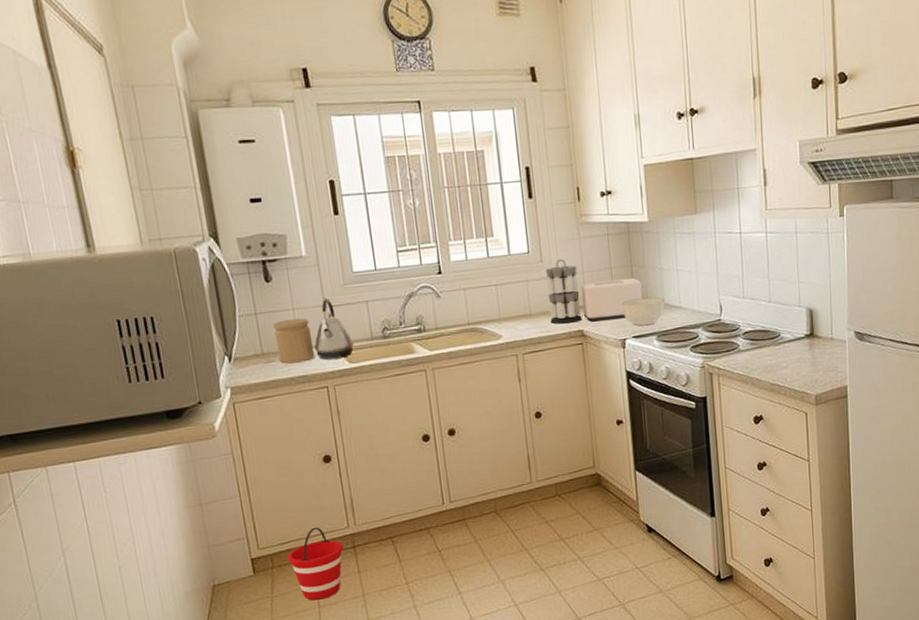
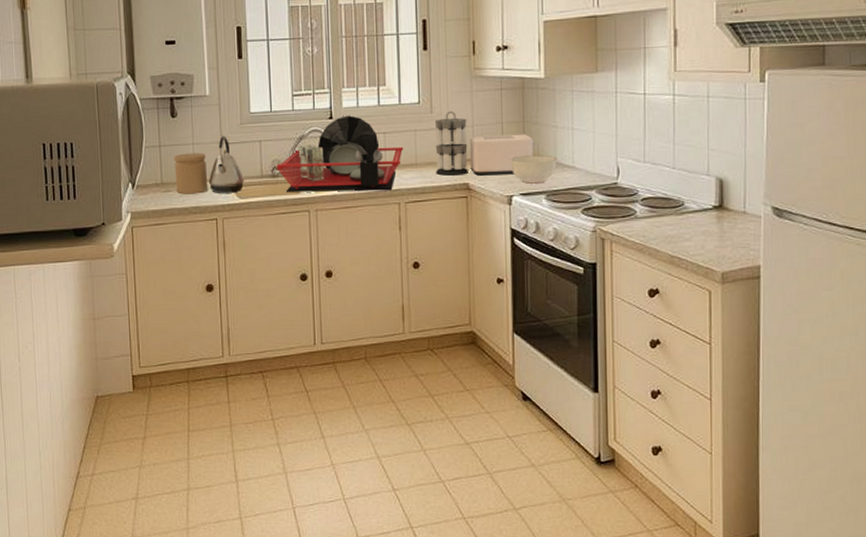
bucket: present [287,527,344,601] -> none [164,352,217,424]
dish rack: none [387,269,517,353] -> present [277,115,404,193]

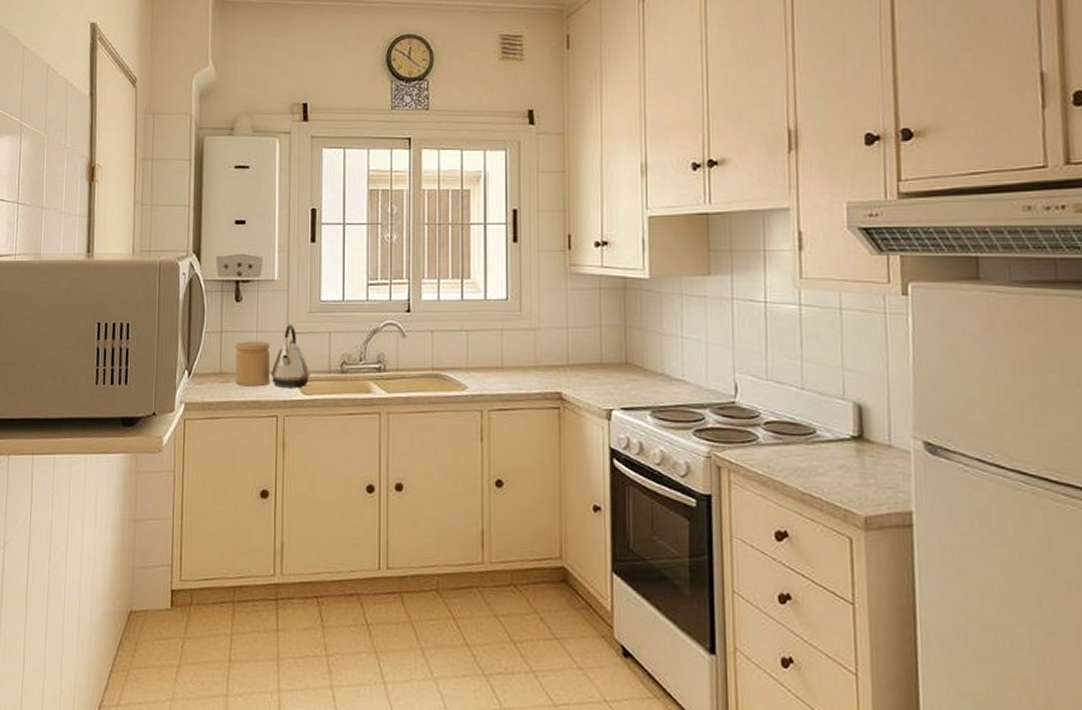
dish rack: present [277,115,404,193] -> none [346,309,489,396]
spice rack: present [434,111,468,176] -> none [523,310,561,383]
toaster: present [470,134,535,176] -> none [563,339,639,386]
bowl: present [511,155,557,184] -> none [610,364,664,397]

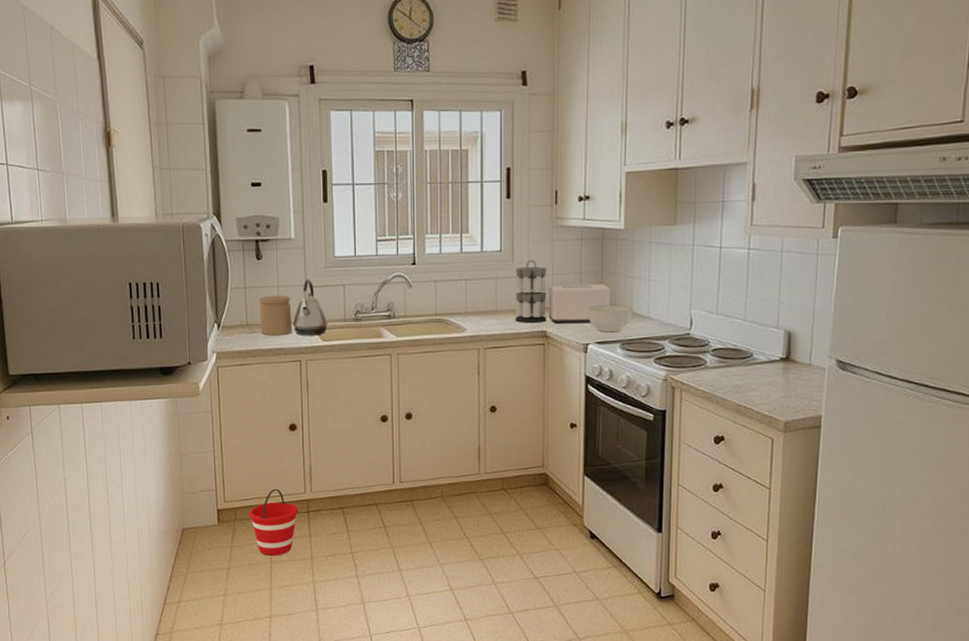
bucket: none [207,567,266,654] -> present [248,488,299,556]
spice rack: none [523,310,561,383] -> present [515,259,547,323]
toaster: none [563,339,639,386] -> present [548,283,613,324]
bowl: none [610,364,664,397] -> present [588,305,633,333]

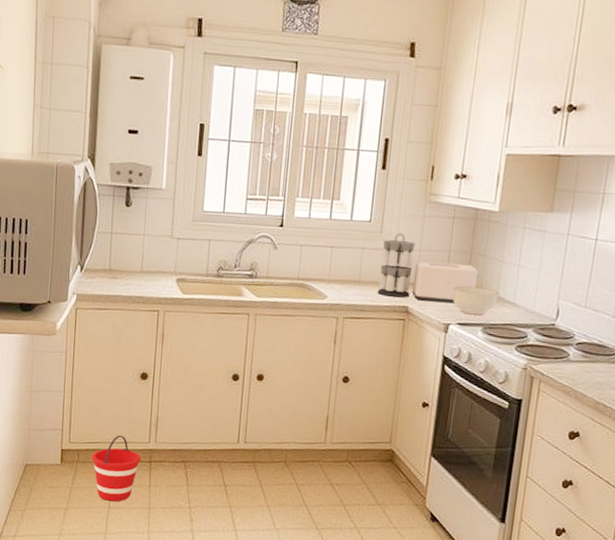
jar: present [259,295,293,336] -> none [123,243,155,285]
kettle: present [292,279,329,336] -> none [154,231,190,288]

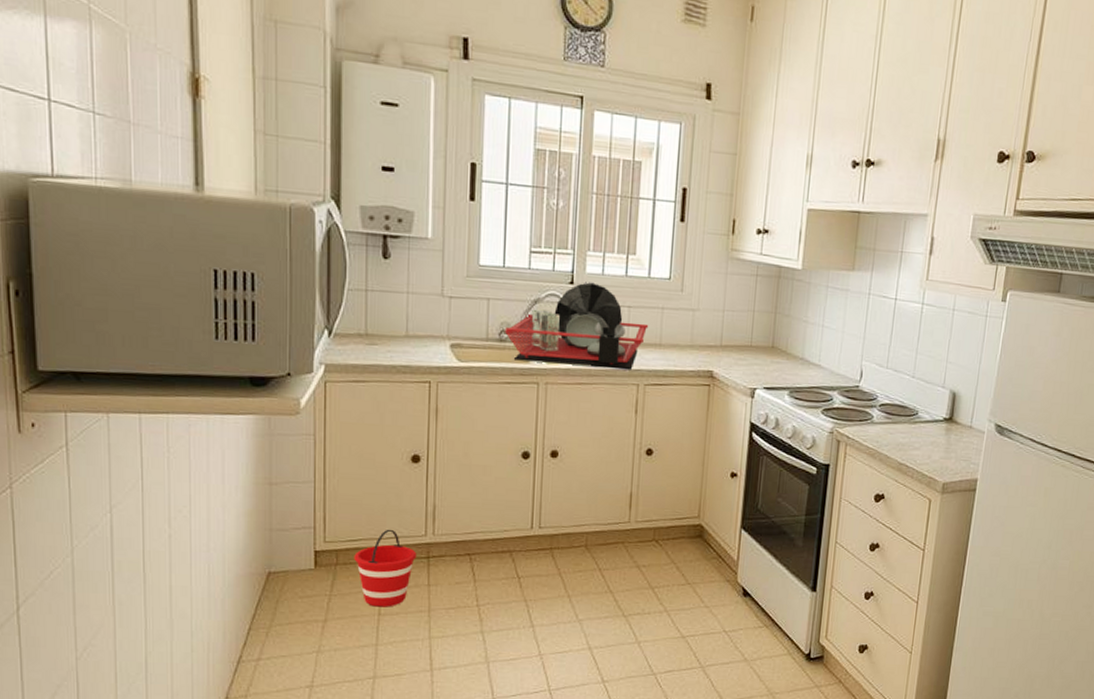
dish rack: none [222,225,349,304] -> present [505,282,649,370]
spice rack: present [377,233,416,298] -> none [680,291,718,362]
toaster: present [411,260,480,304] -> none [715,321,785,367]
bowl: present [452,285,499,316] -> none [757,348,804,379]

